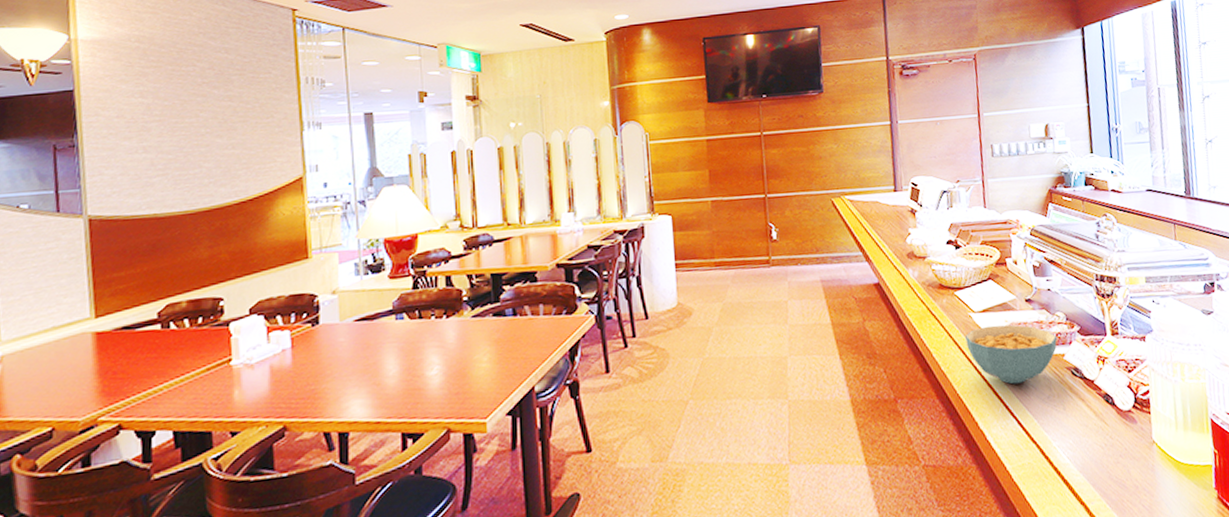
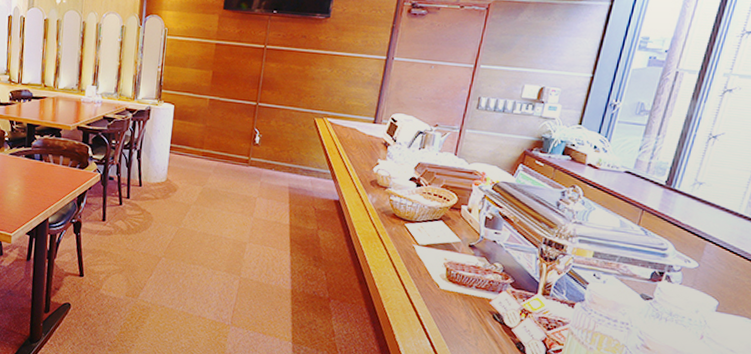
cereal bowl: present [965,324,1058,384] -> none [403,259,489,314]

